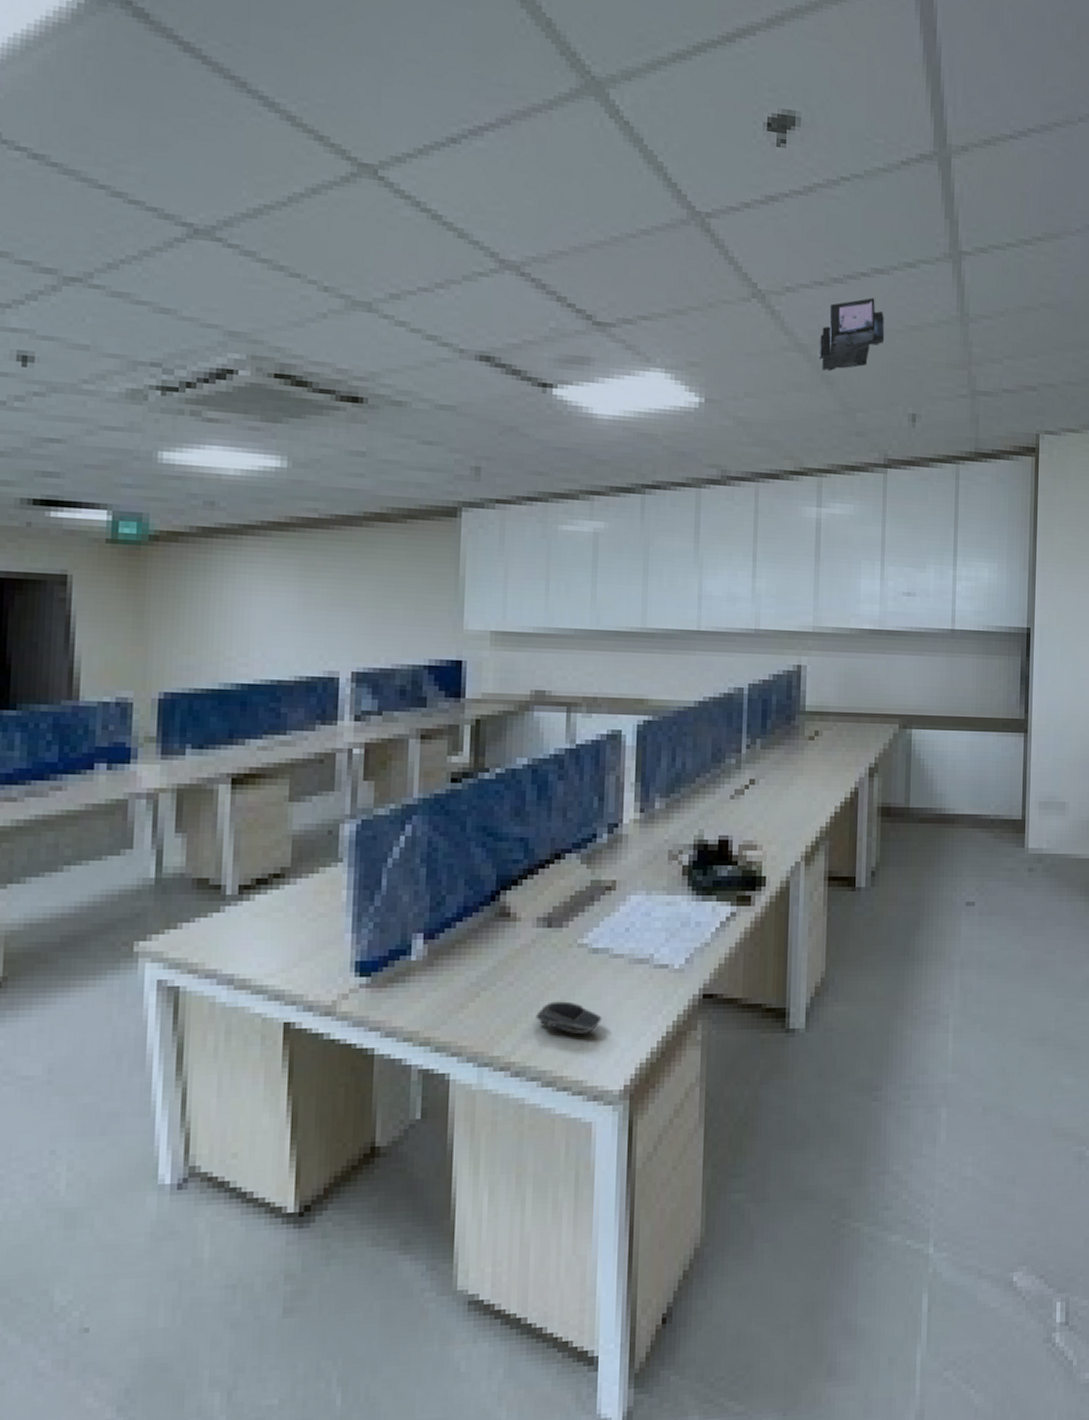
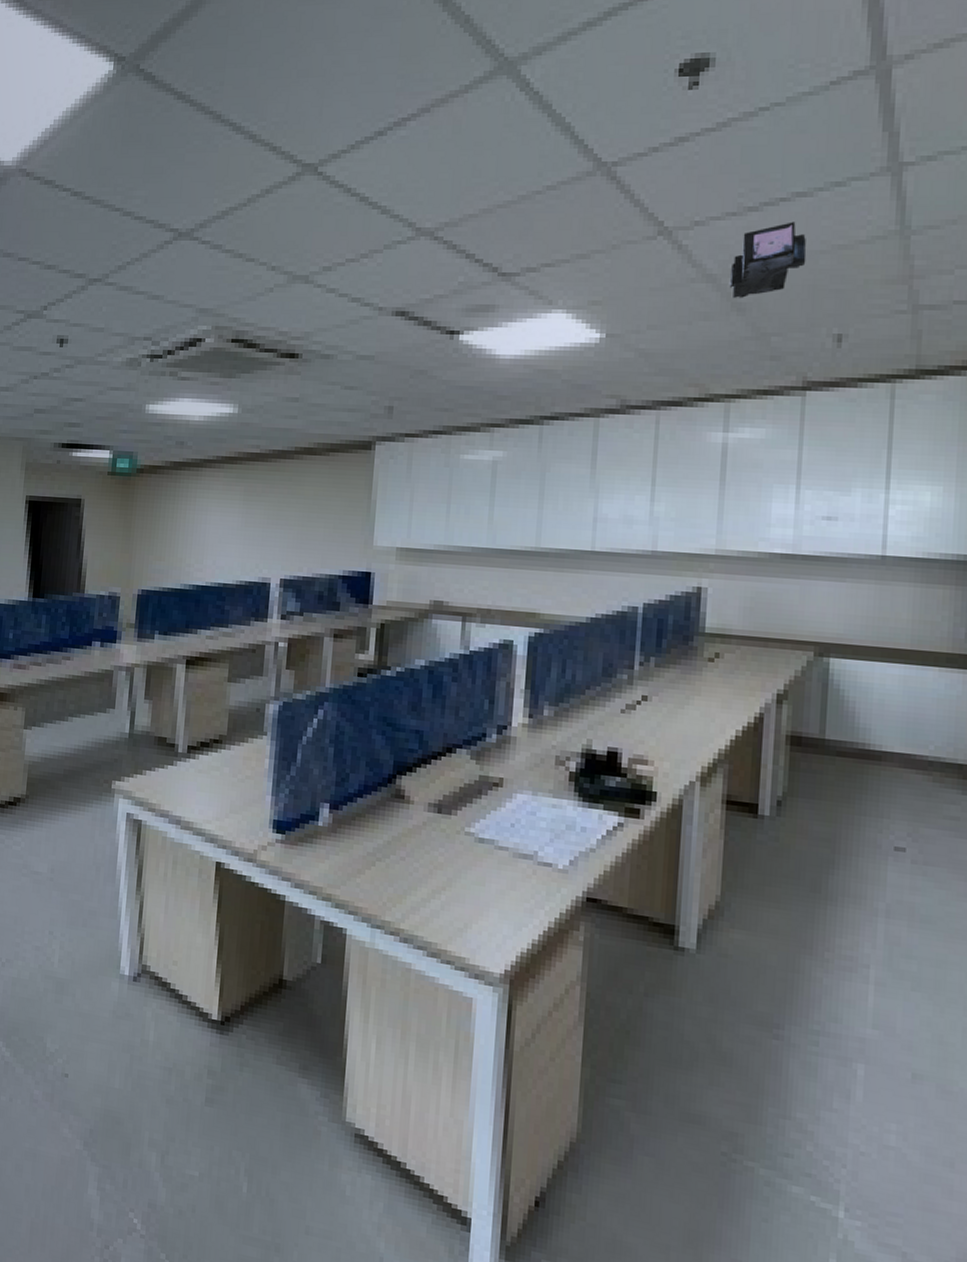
computer mouse: present [536,1001,602,1035] -> none [424,880,486,916]

